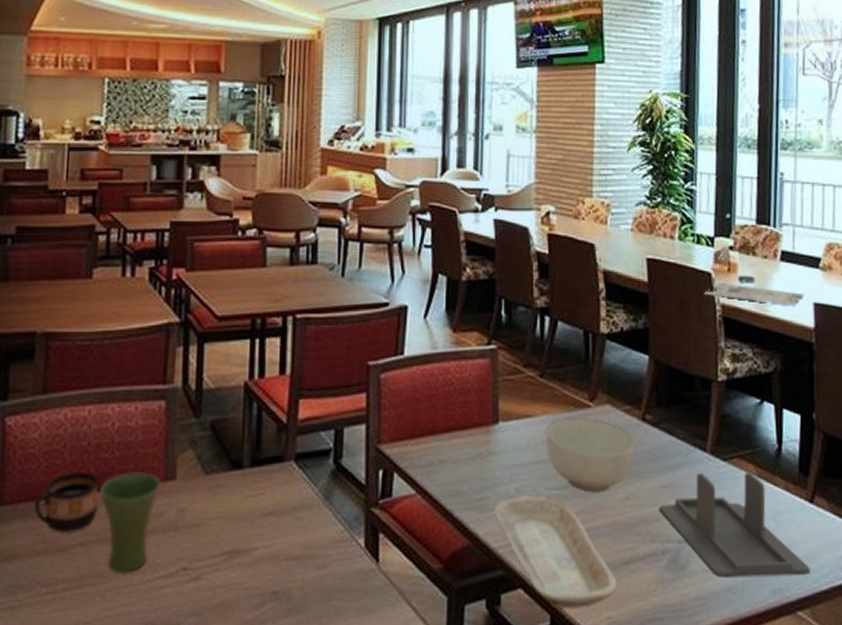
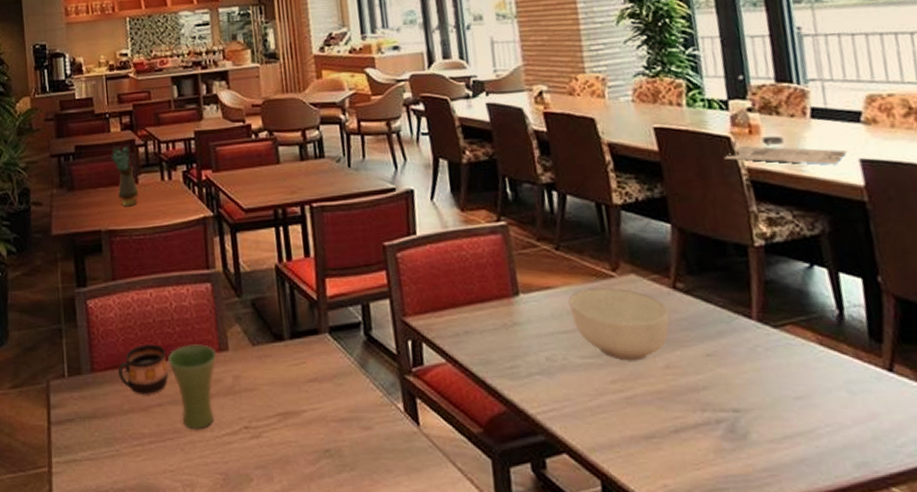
vase: none [60,231,91,305] -> present [110,145,138,207]
tray: present [493,495,617,608] -> none [525,364,671,474]
napkin holder: present [659,472,810,576] -> none [705,340,901,447]

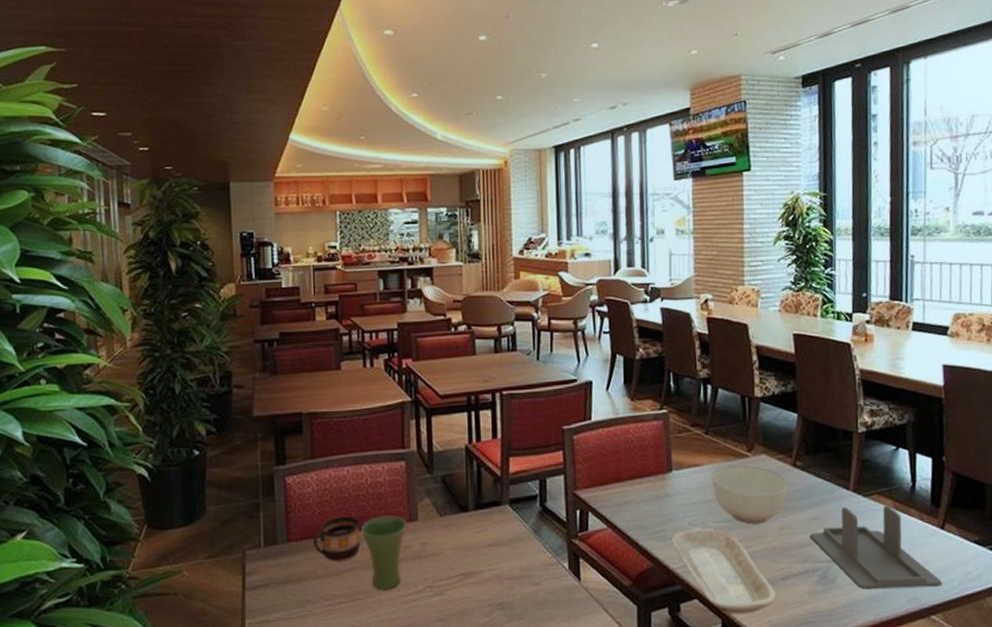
vase: present [110,145,138,207] -> none [314,333,340,391]
tray: none [525,364,671,474] -> present [671,527,777,614]
napkin holder: none [705,340,901,447] -> present [809,506,942,588]
newspaper: present [724,136,848,165] -> none [844,344,935,369]

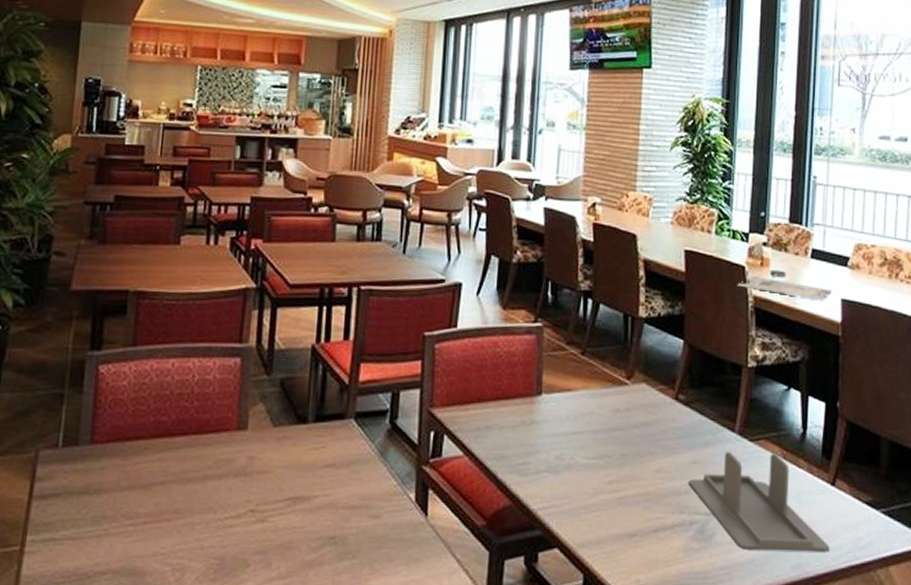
cup: present [313,516,362,561] -> none [121,417,179,471]
cup: present [361,515,407,590] -> none [180,421,234,511]
tray: present [671,527,777,614] -> none [534,463,647,570]
bowl: present [711,465,788,524] -> none [584,394,668,464]
newspaper: none [844,344,935,369] -> present [737,269,833,301]

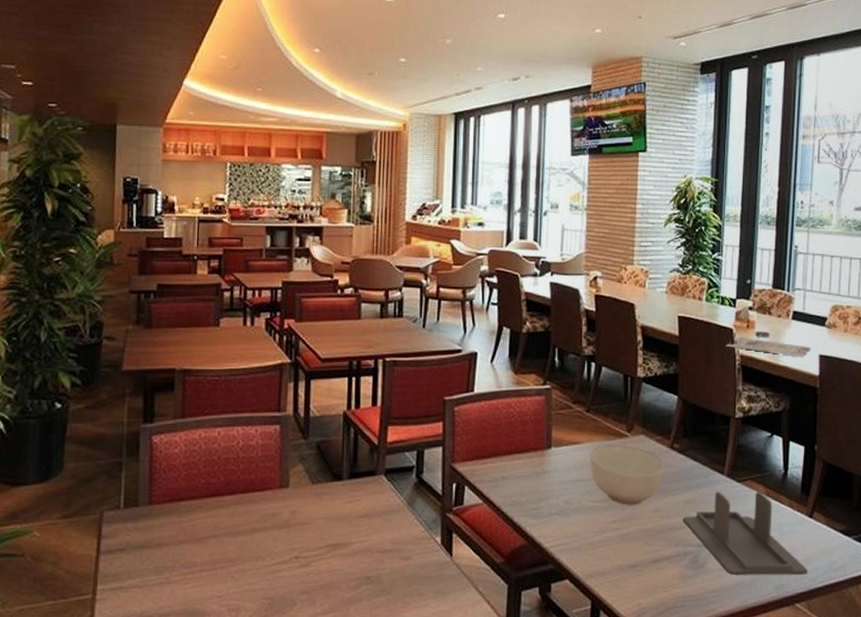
bowl: none [584,394,668,464] -> present [590,445,665,505]

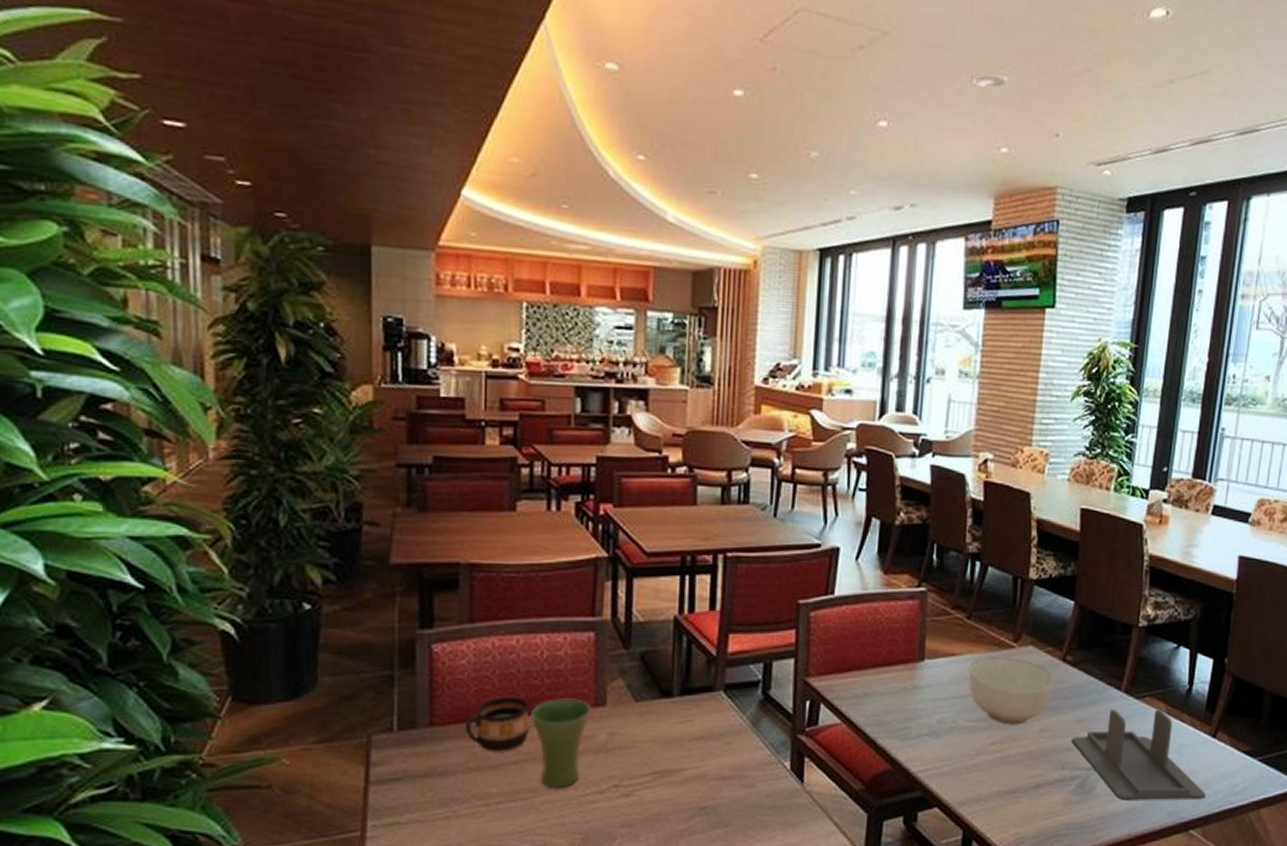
cup: none [177,480,228,526] -> present [466,697,531,751]
cup: none [229,481,277,559] -> present [531,698,592,789]
newspaper: present [725,331,812,358] -> none [1133,527,1231,559]

